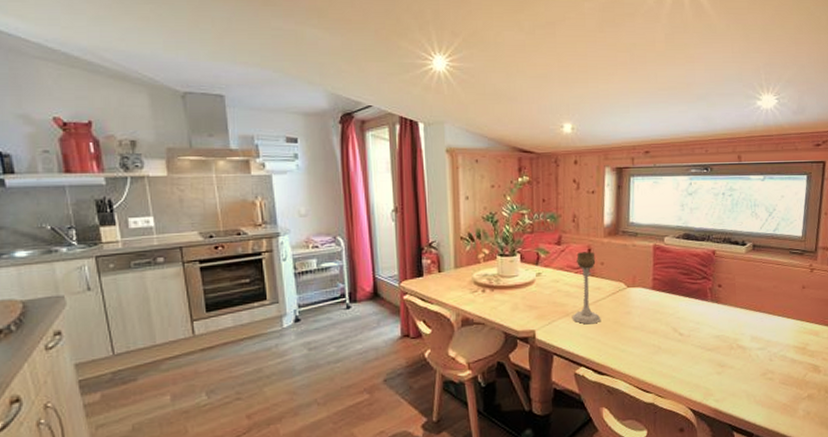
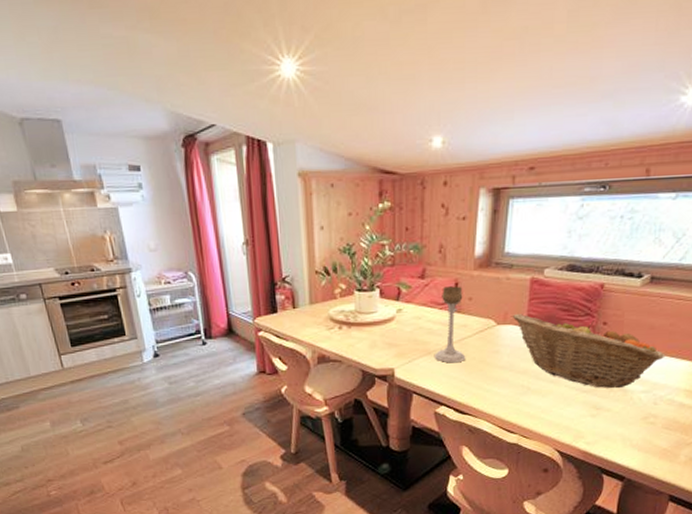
fruit basket: none [641,277,774,346] -> present [513,314,666,388]

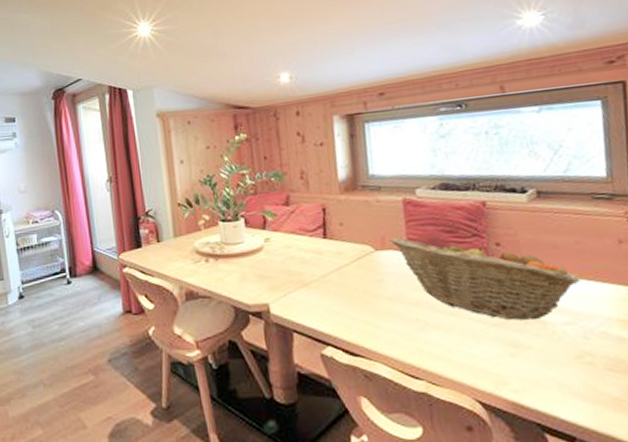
candle holder: present [434,286,466,363] -> none [309,211,347,296]

